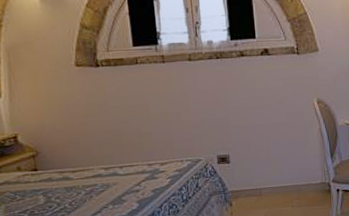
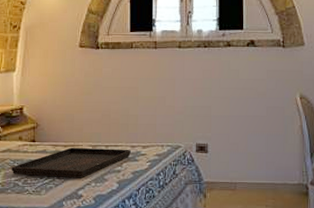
serving tray: none [13,168,148,207] -> present [11,147,131,178]

